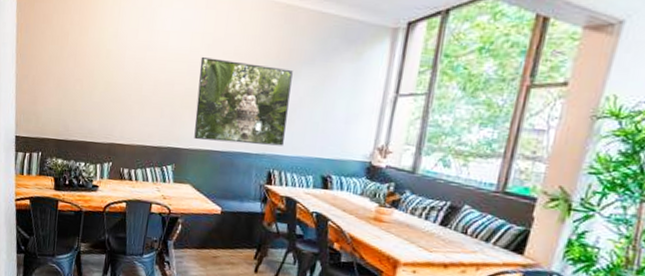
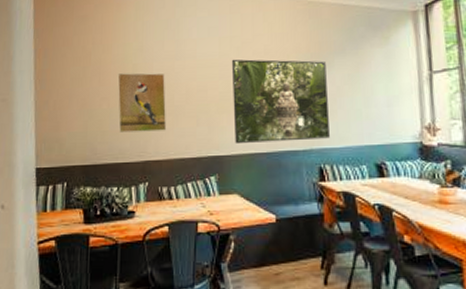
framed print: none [90,57,136,118] -> present [117,73,167,133]

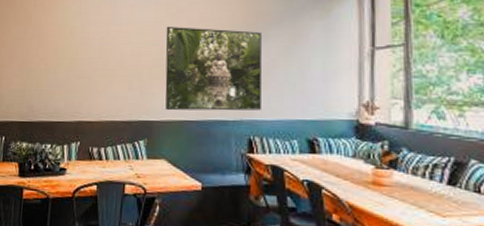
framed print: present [117,73,167,133] -> none [55,35,101,93]

